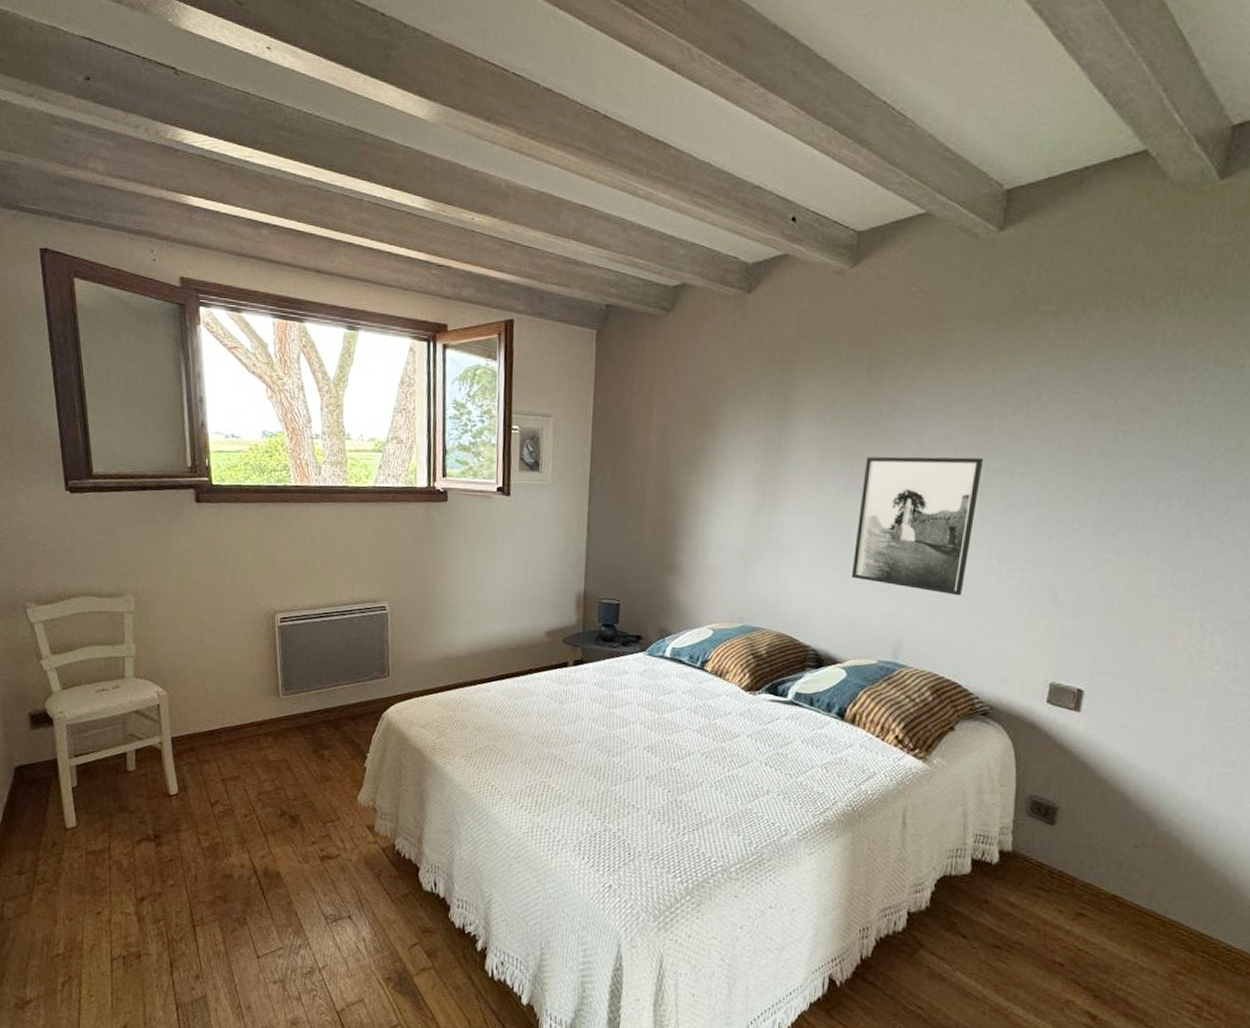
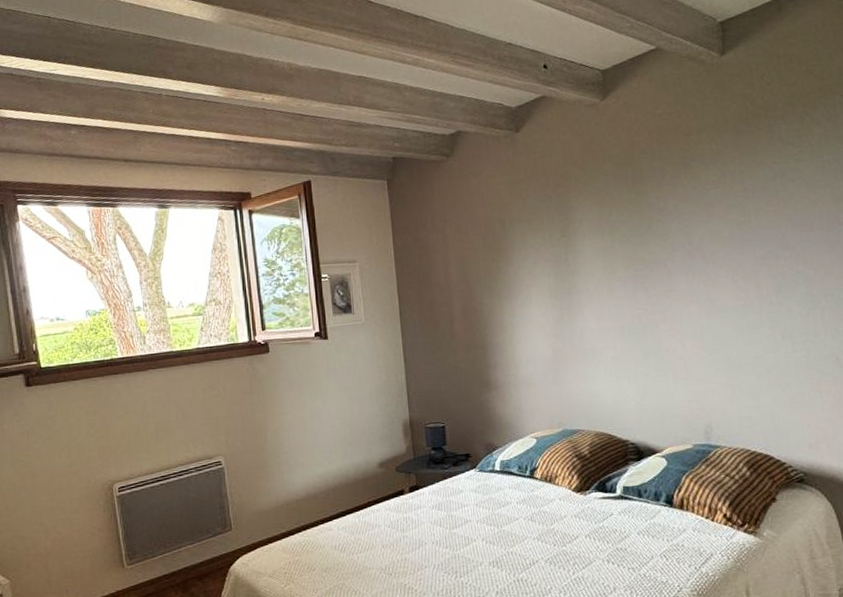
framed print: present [851,456,984,596] -> none [646,248,756,374]

